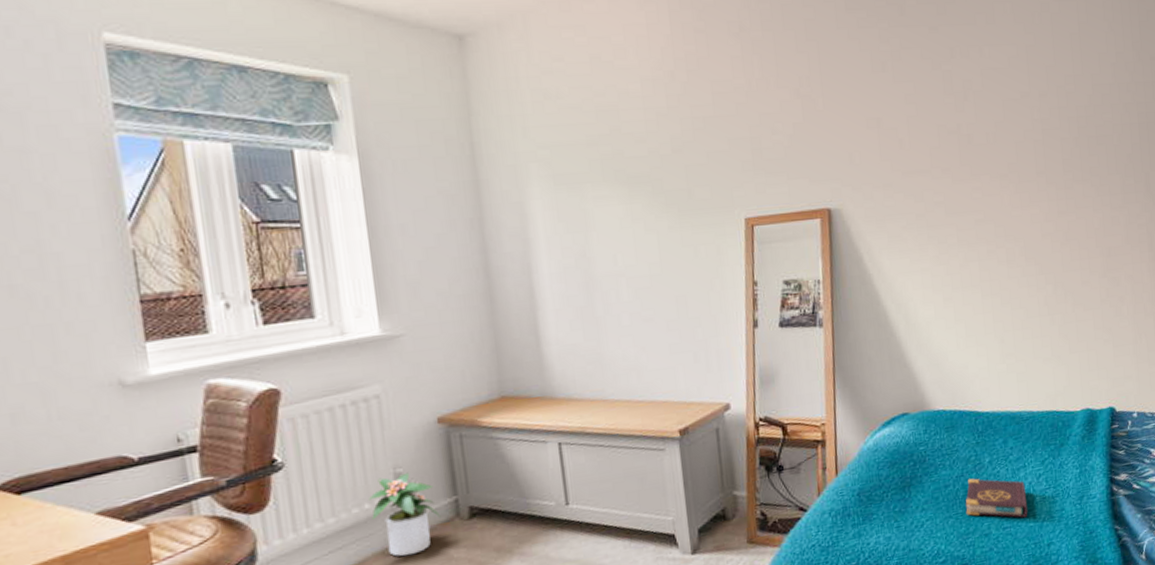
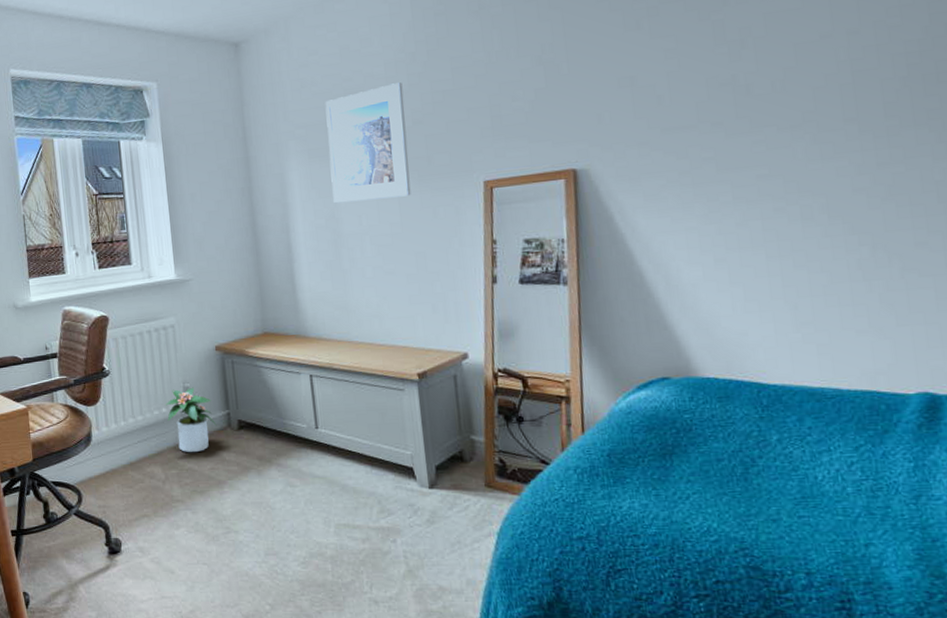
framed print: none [573,104,671,240] -> present [325,82,411,203]
book: present [965,478,1028,518] -> none [745,456,835,509]

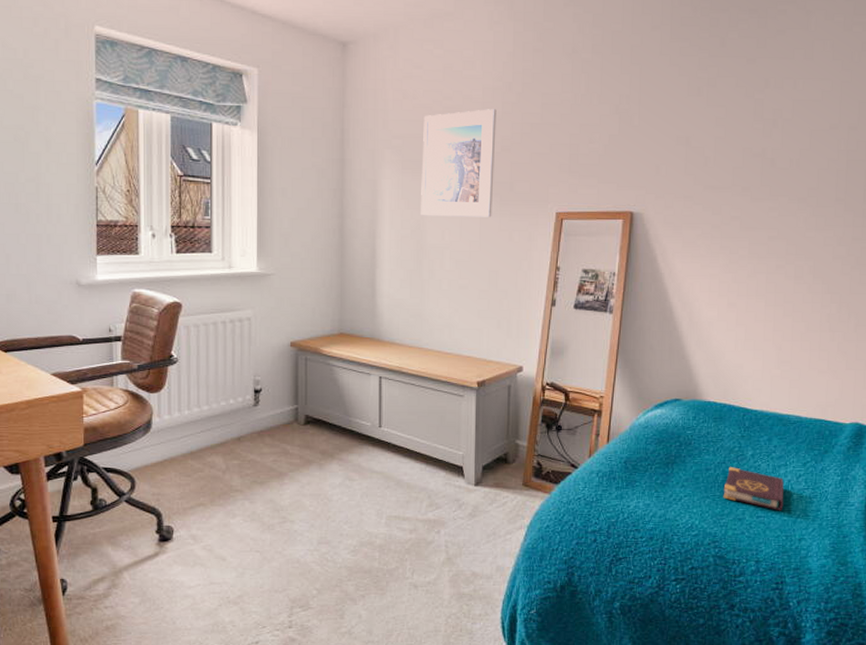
potted plant: present [165,387,217,453] -> none [233,380,284,445]
book: none [745,456,835,509] -> present [723,467,784,511]

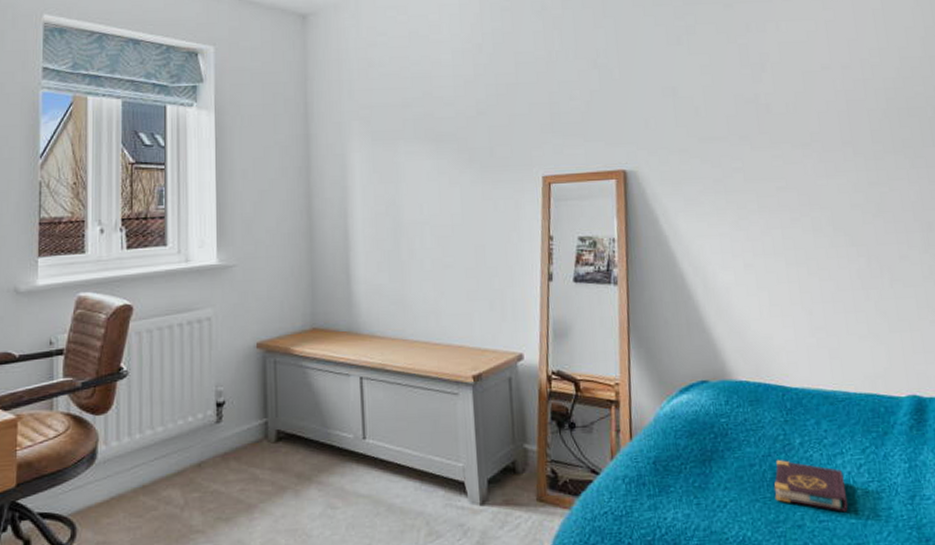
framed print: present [421,109,497,217] -> none [391,72,473,190]

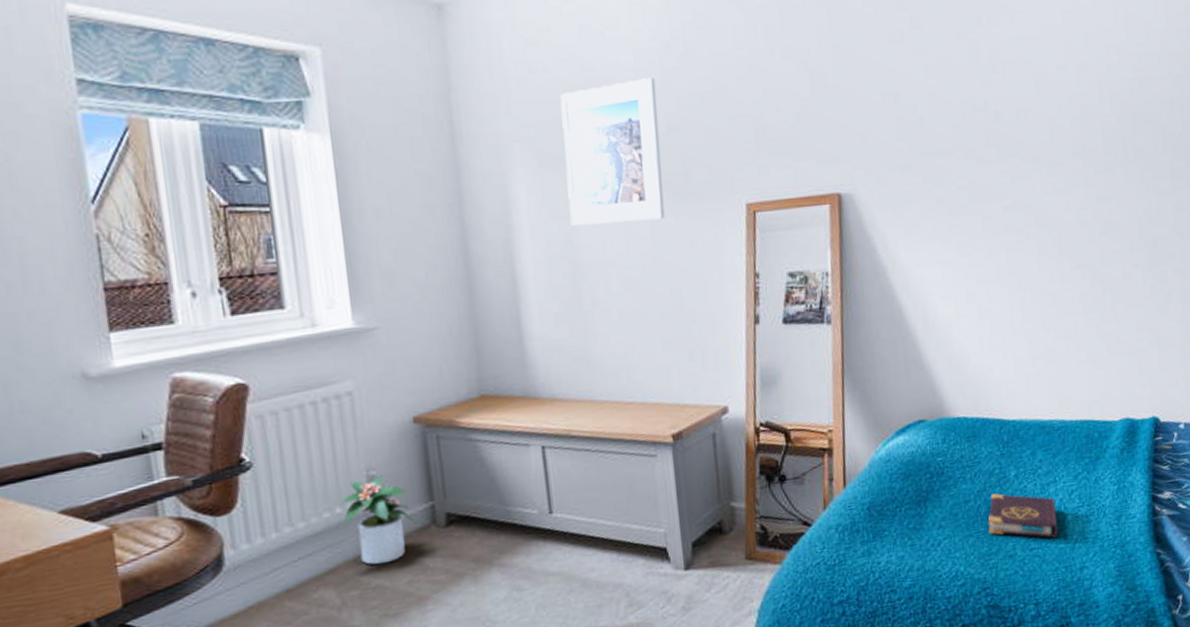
potted plant: none [192,391,251,472] -> present [339,475,416,565]
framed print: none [391,72,473,190] -> present [560,78,665,226]

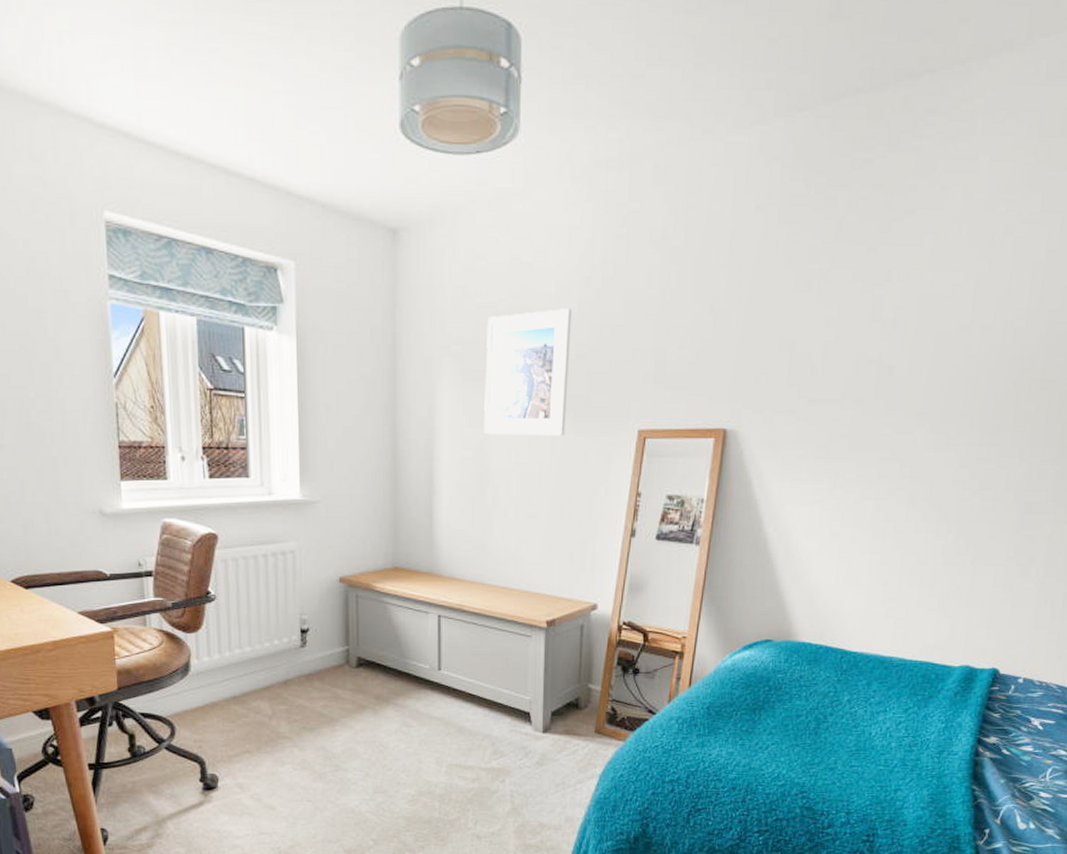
potted plant: present [339,475,416,565] -> none [278,620,334,689]
book: present [987,493,1059,539] -> none [814,713,882,760]

